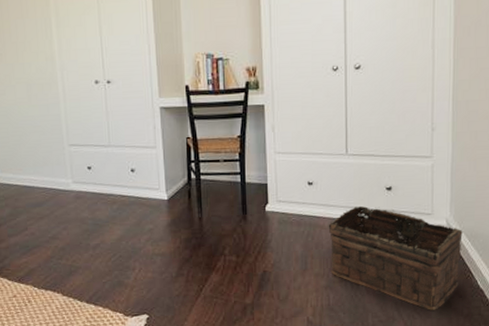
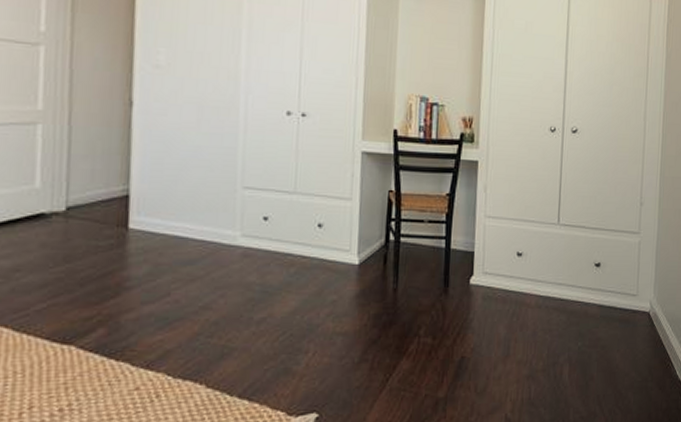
basket: present [328,205,463,311] -> none [534,282,665,405]

